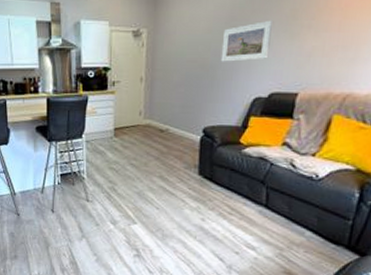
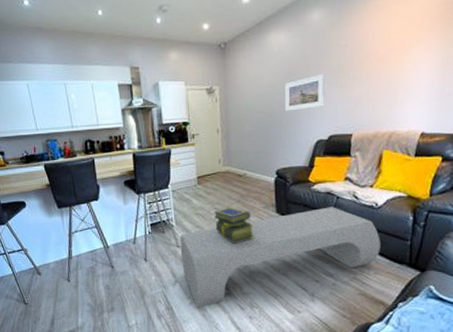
bench: none [89,173,316,266] -> present [180,207,380,308]
stack of books: none [128,164,172,203] -> present [213,207,255,243]

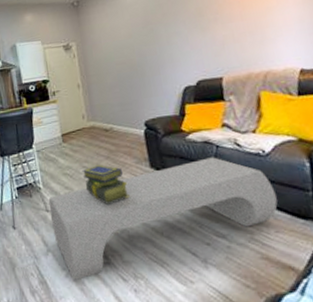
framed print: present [284,73,325,111] -> none [142,19,188,61]

